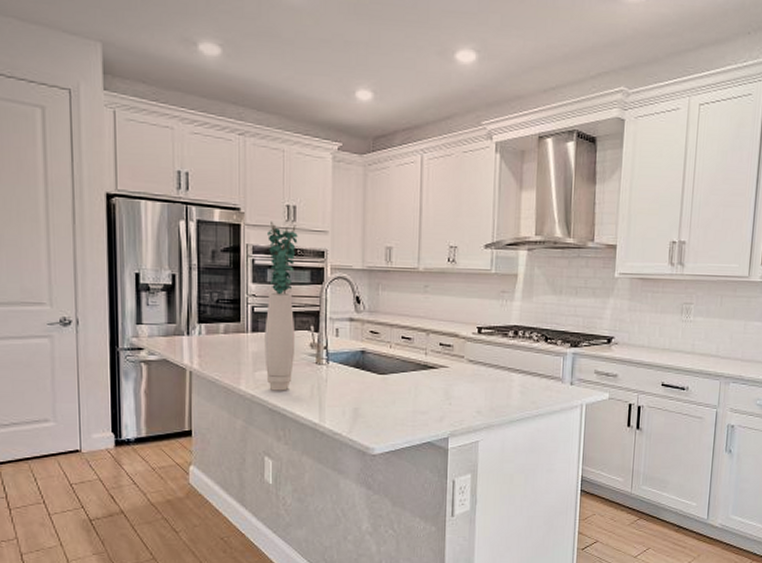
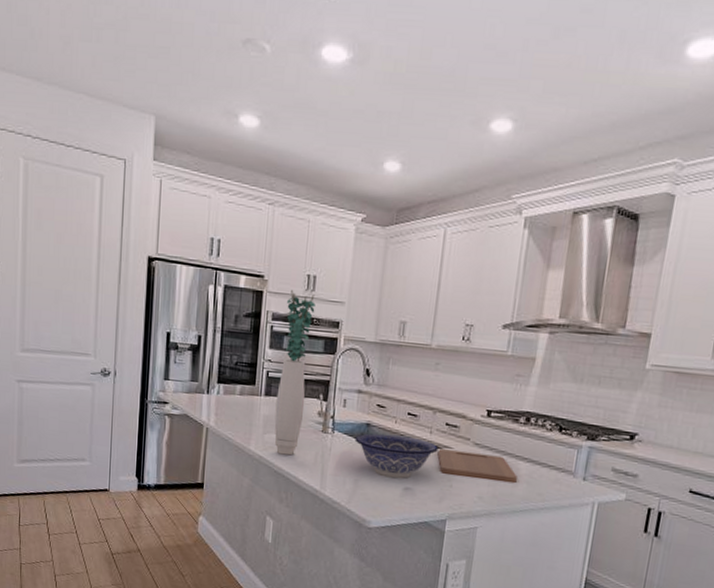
decorative bowl: none [351,359,435,403] -> present [355,433,439,479]
cutting board: none [434,369,511,395] -> present [437,449,517,483]

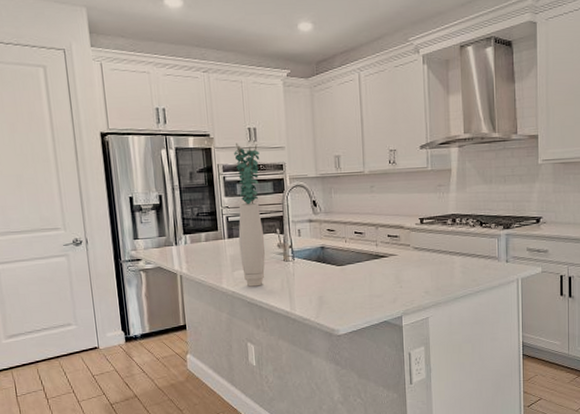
decorative bowl: present [355,433,439,479] -> none [313,252,385,290]
cutting board: present [437,449,517,483] -> none [385,255,454,278]

